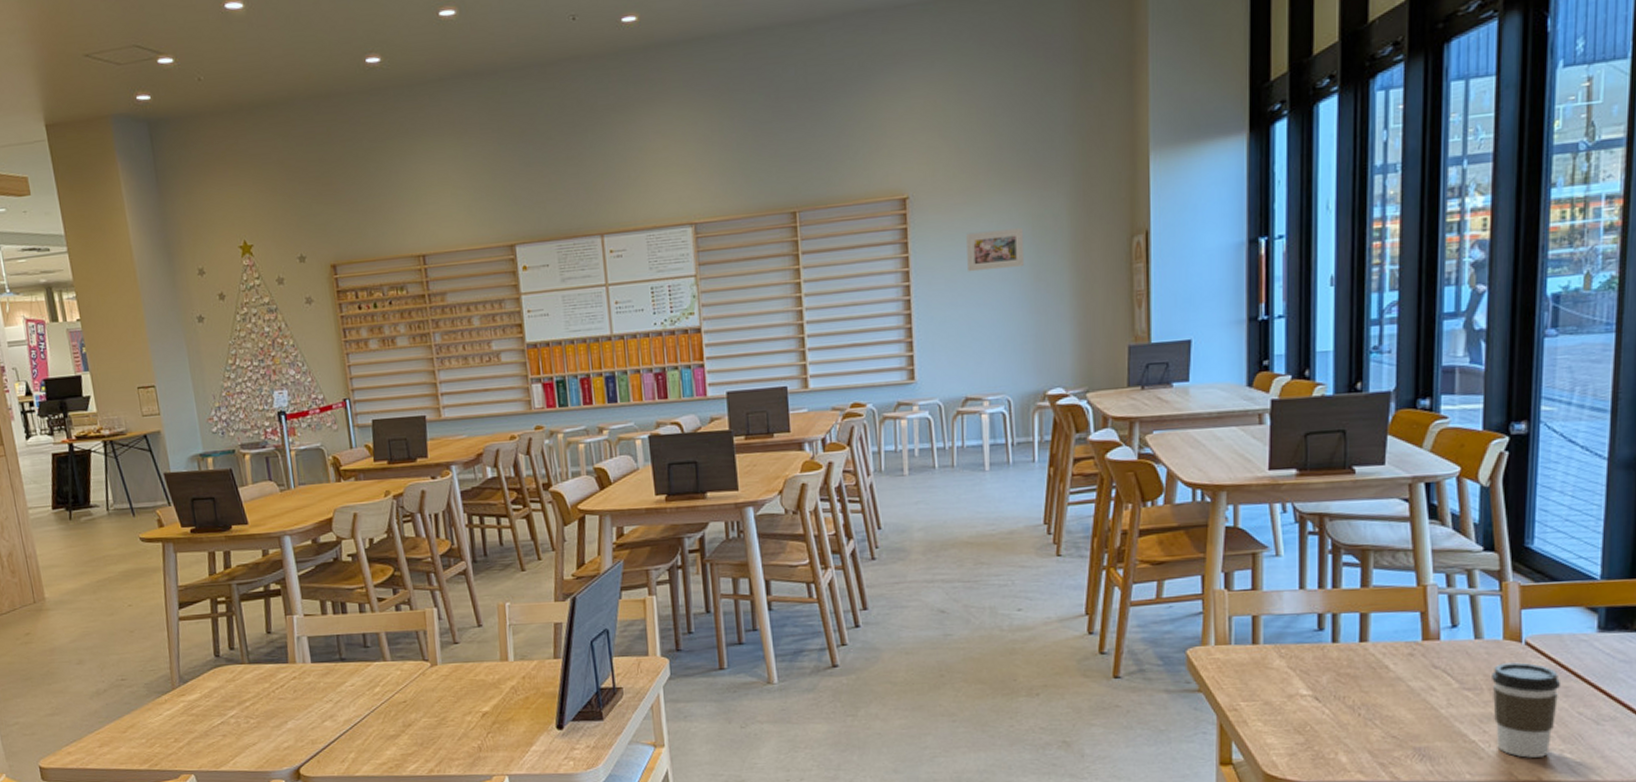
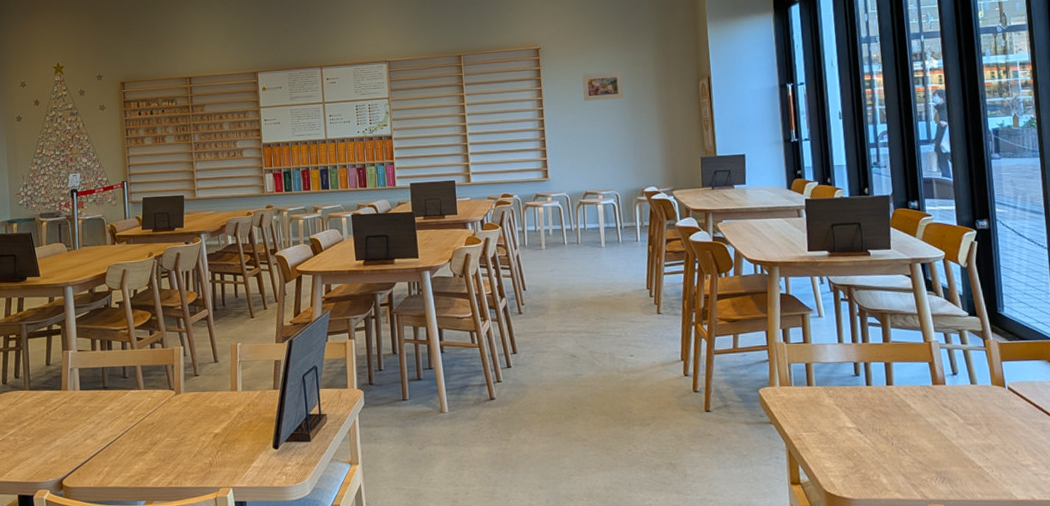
coffee cup: present [1492,662,1561,758] -> none [987,403,1039,481]

